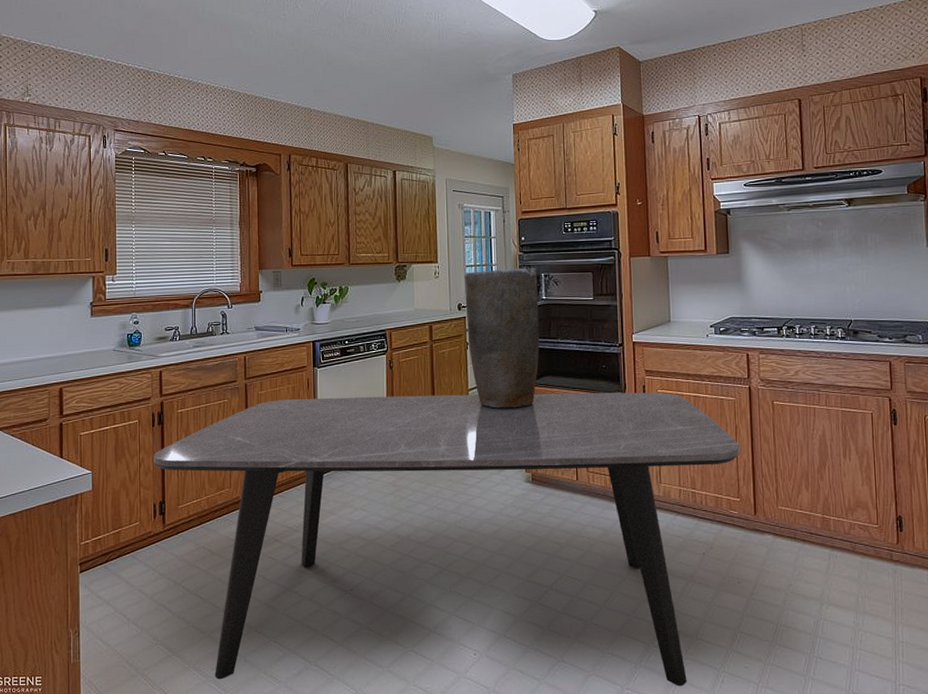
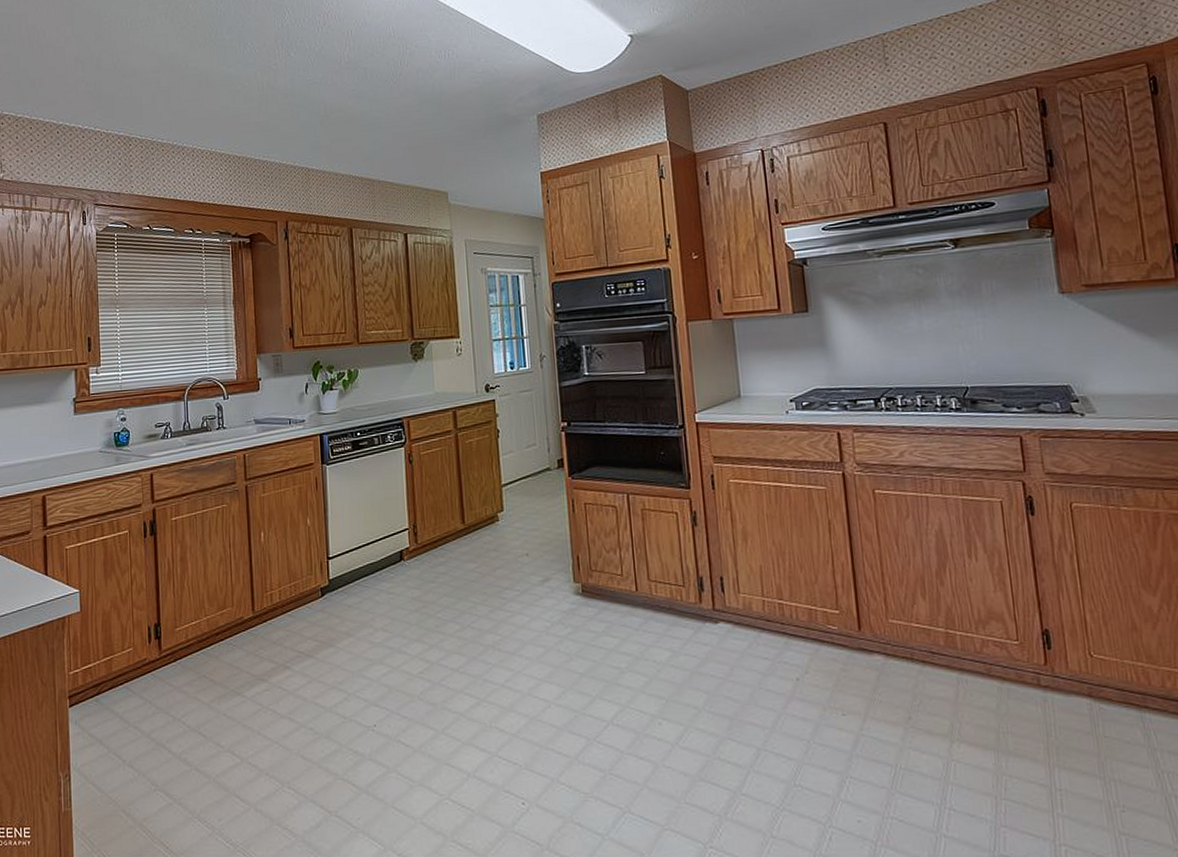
dining table: present [153,392,740,686] -> none [146,482,836,845]
vase: present [464,268,540,409] -> none [491,339,584,507]

